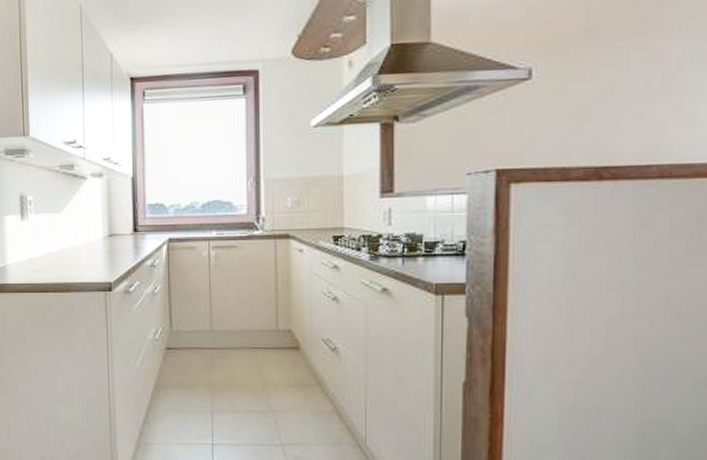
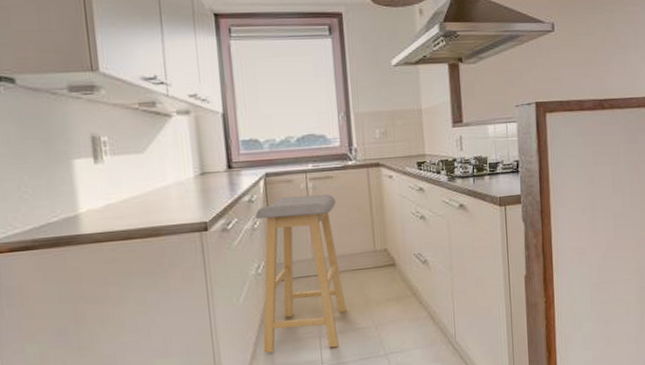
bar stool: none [155,263,242,427] -> present [255,194,347,353]

